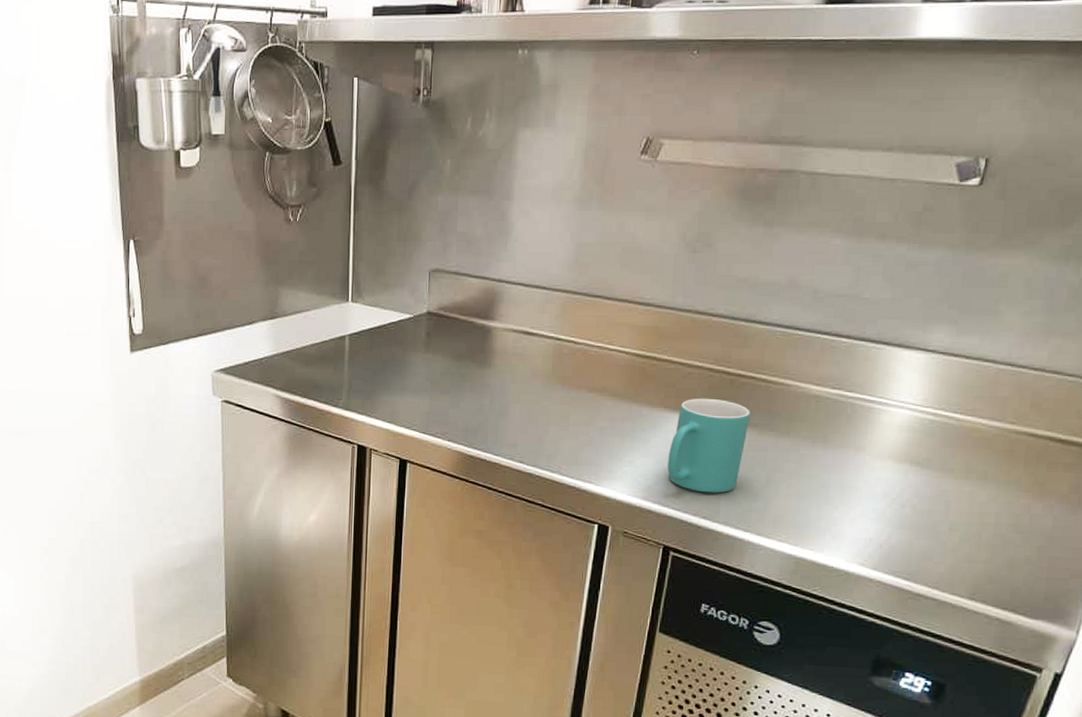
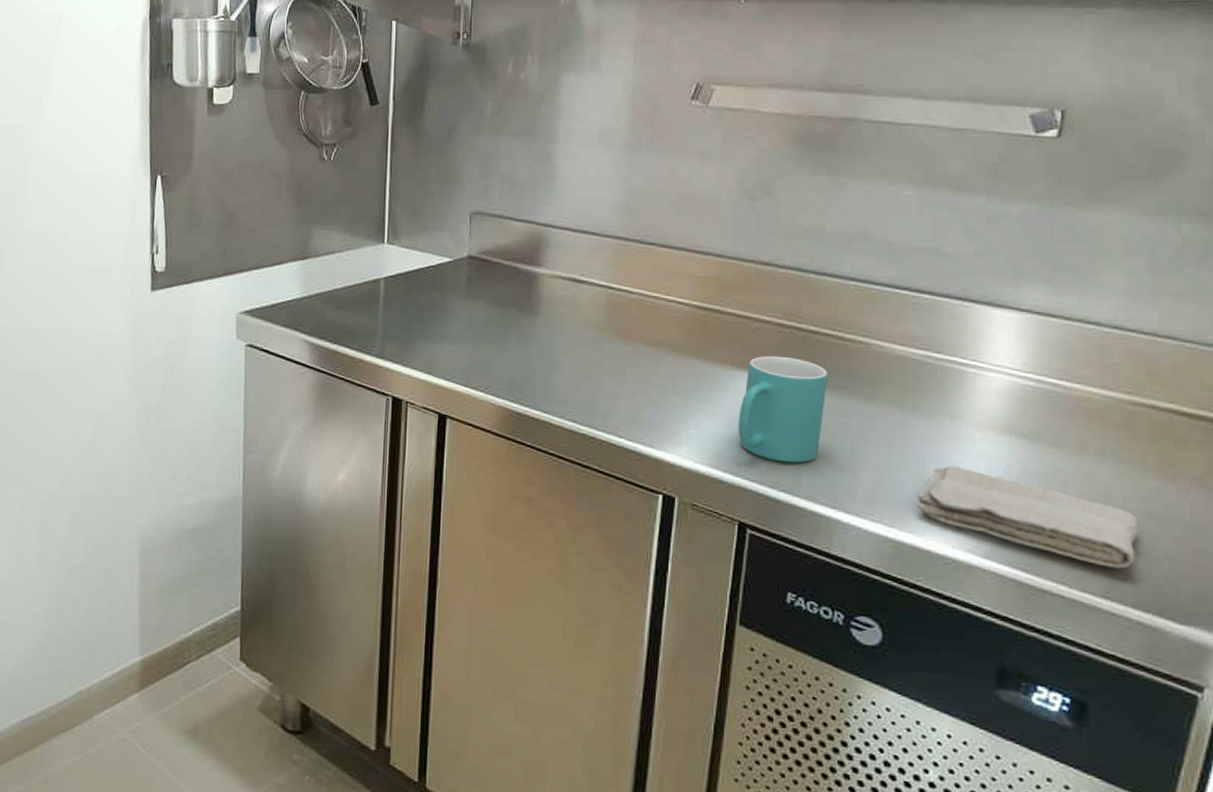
washcloth: none [818,491,1008,574] -> present [916,465,1139,569]

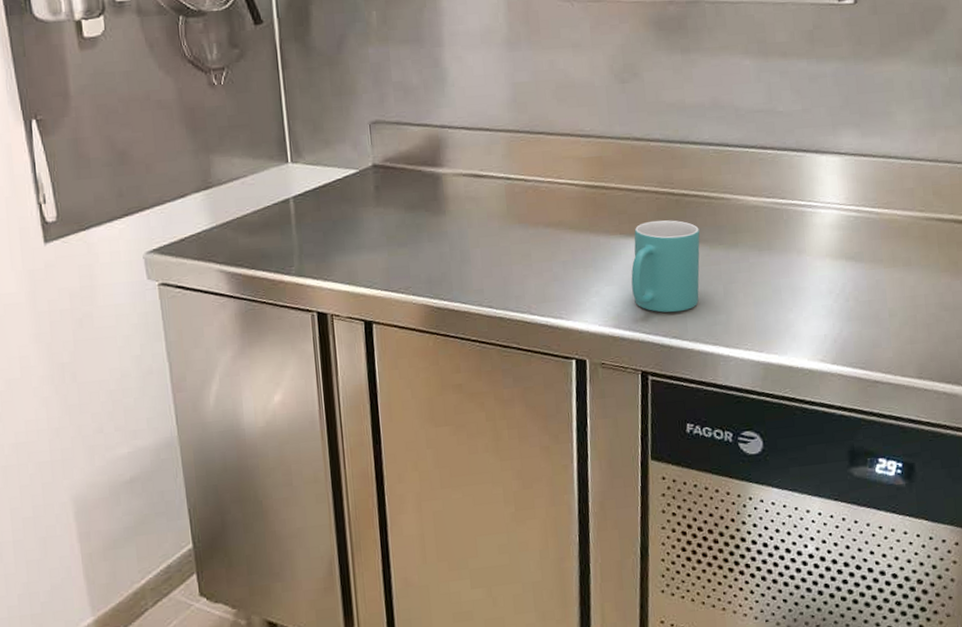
washcloth: present [916,465,1139,569] -> none [778,291,938,354]

